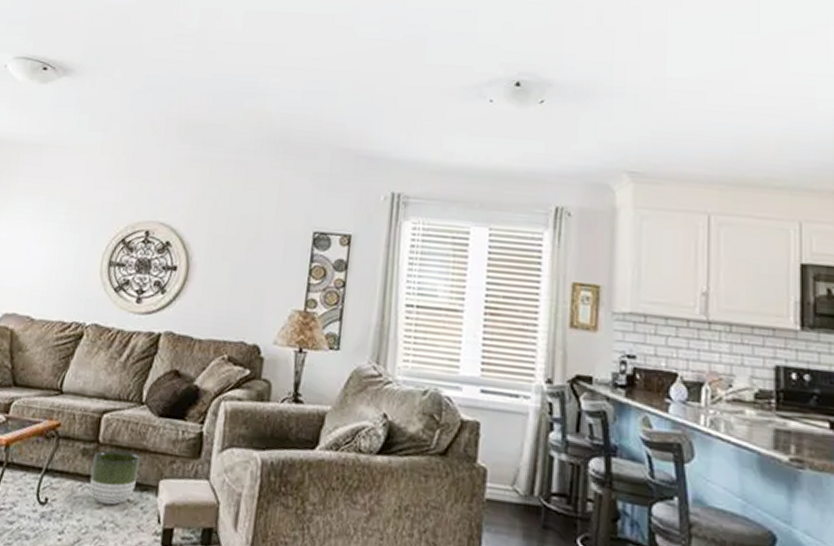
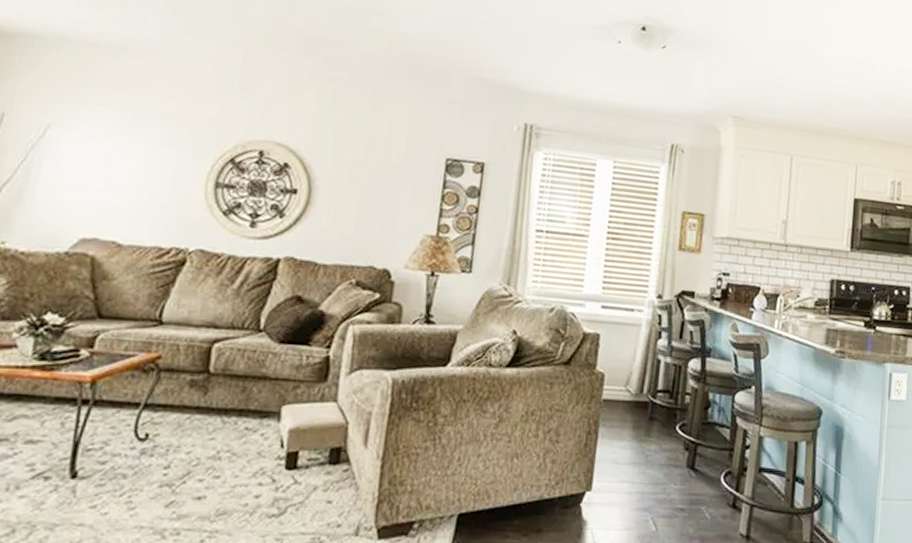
planter: present [89,449,141,506] -> none [199,379,260,435]

